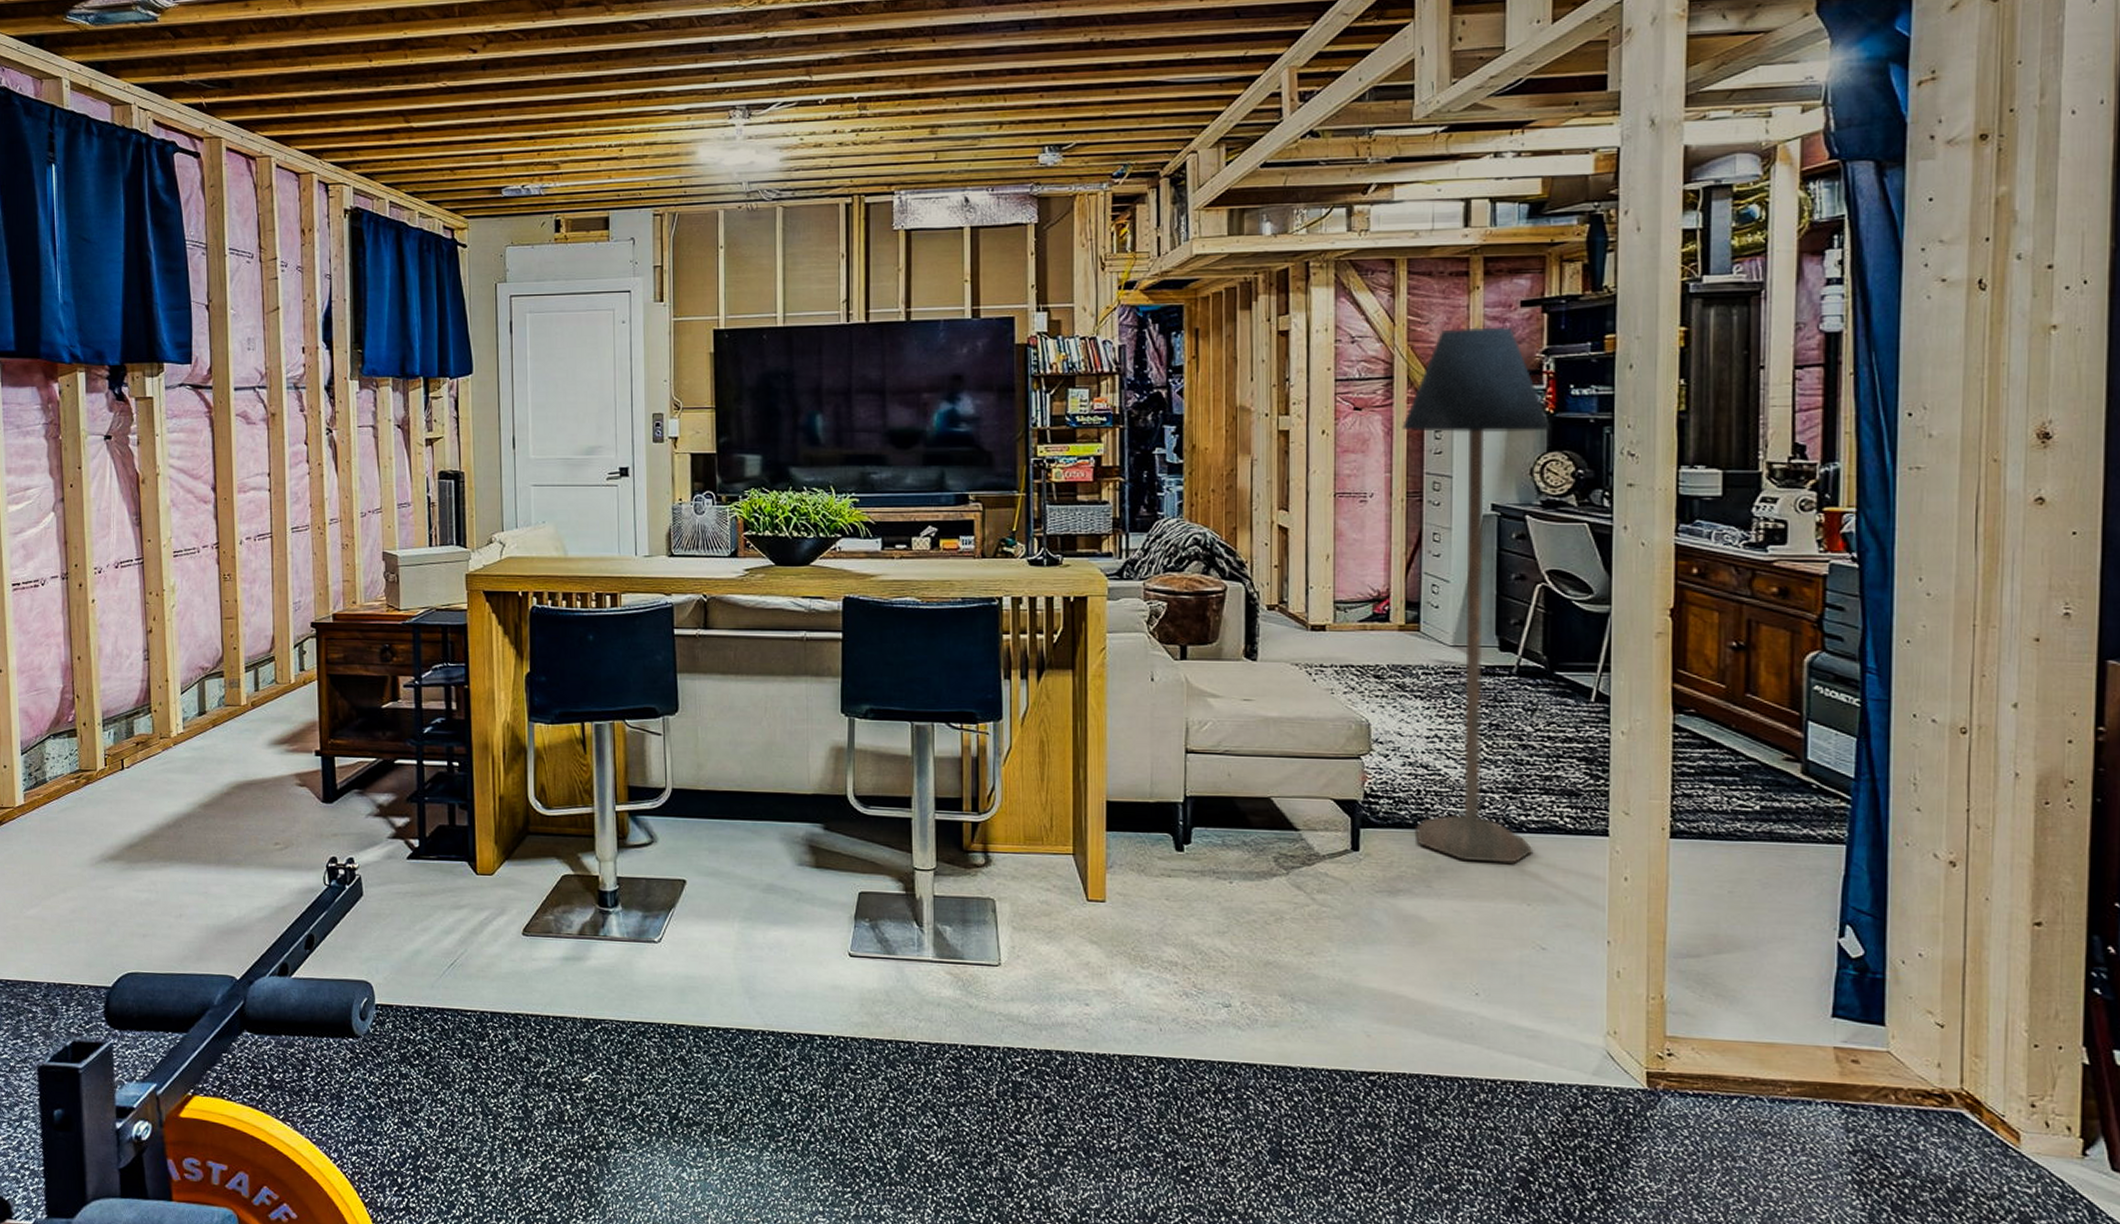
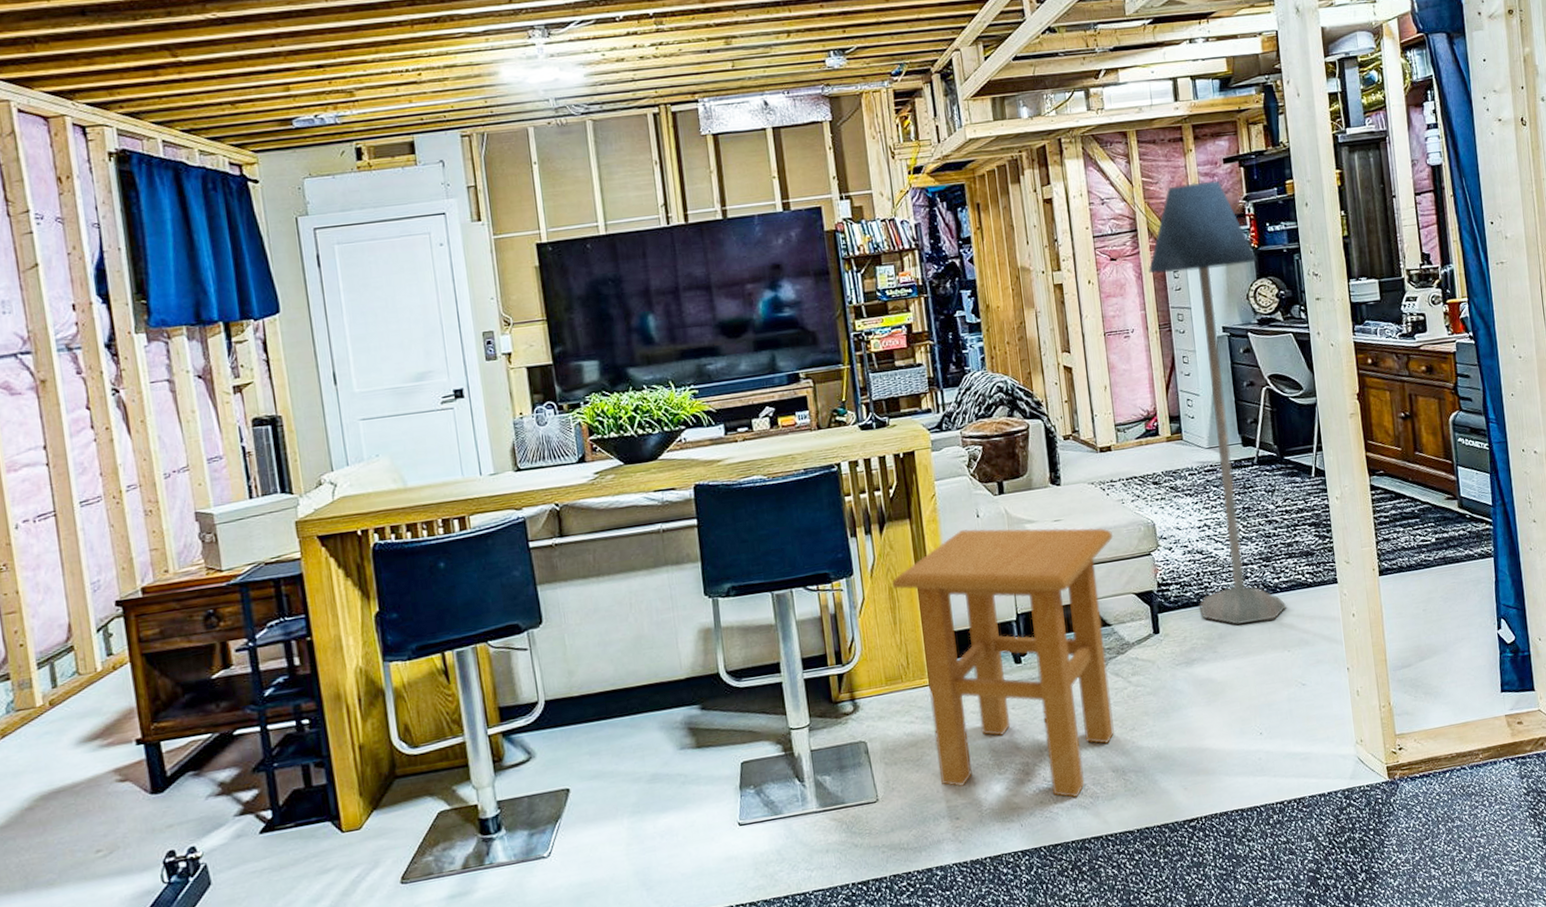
side table: none [1045,692,1315,1014] -> present [892,527,1114,797]

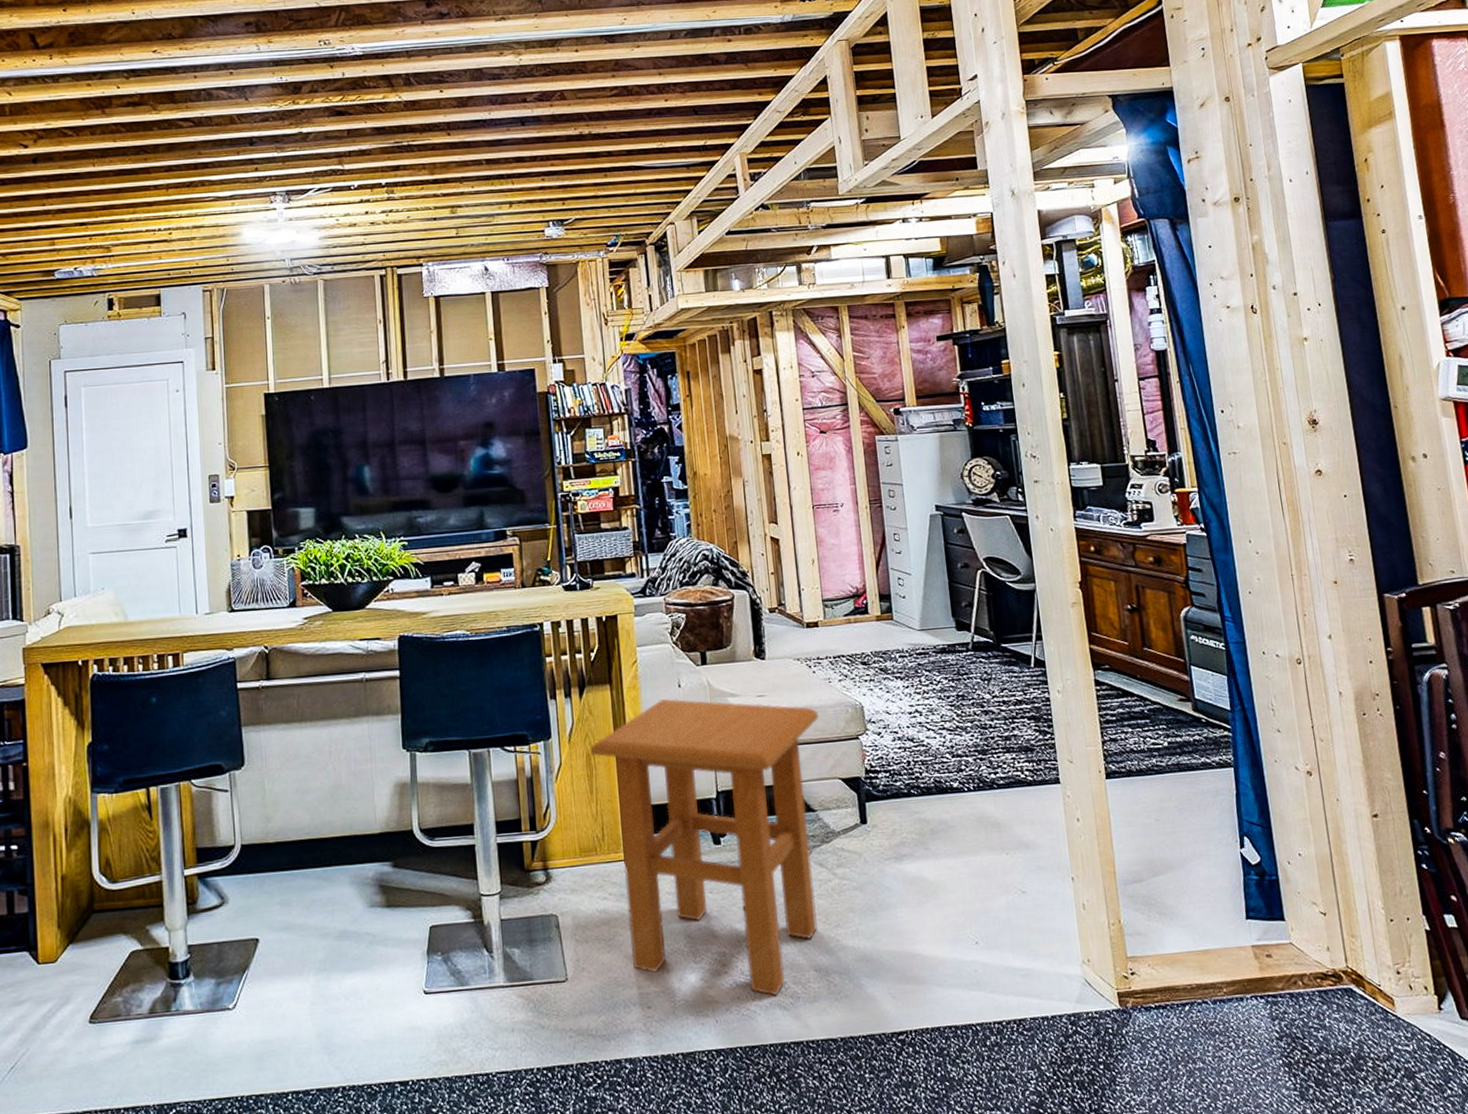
floor lamp: present [1147,181,1287,625] -> none [858,358,1005,821]

